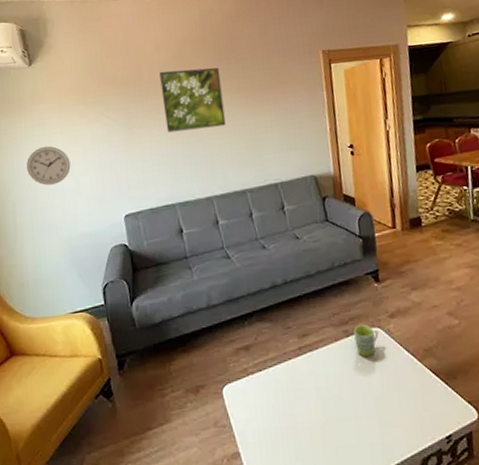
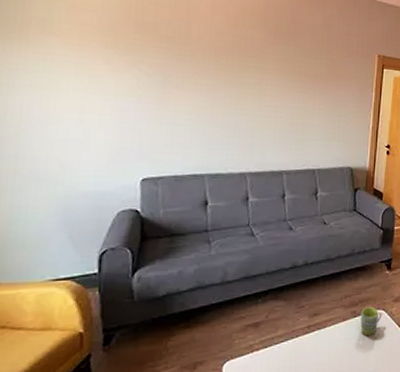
wall clock: present [27,146,71,185] -> none [19,85,82,132]
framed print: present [159,67,226,133] -> none [208,35,277,105]

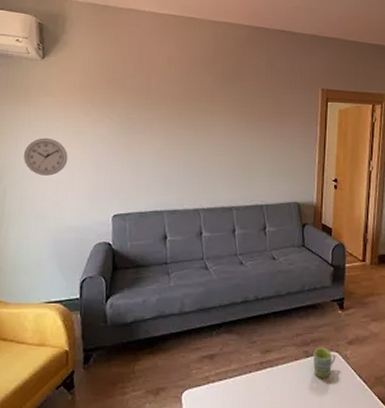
wall clock: none [19,85,82,132] -> present [24,137,68,176]

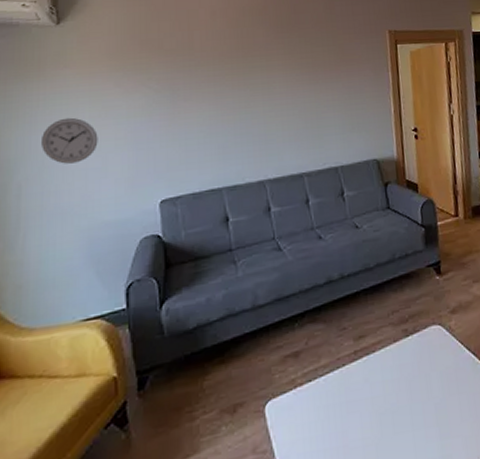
mug: present [313,347,336,379] -> none [413,321,440,360]

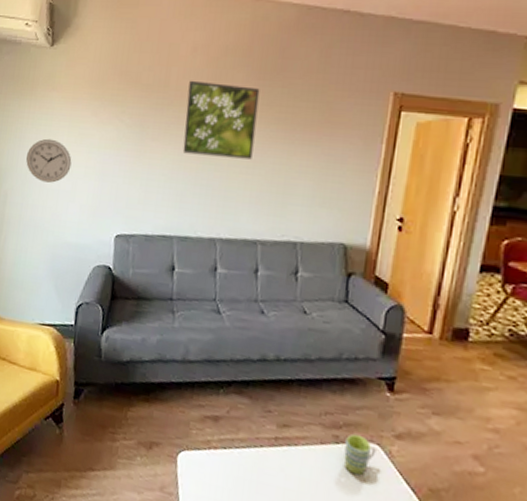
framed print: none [213,40,284,108] -> present [182,80,260,160]
mug: none [413,321,440,360] -> present [343,433,376,476]

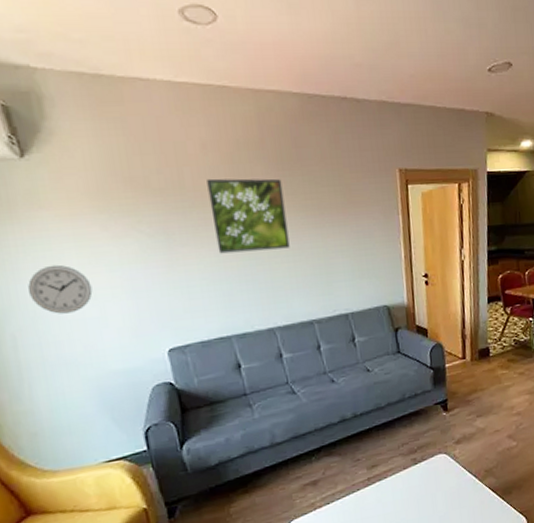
mug: present [343,433,376,476] -> none [421,451,445,482]

